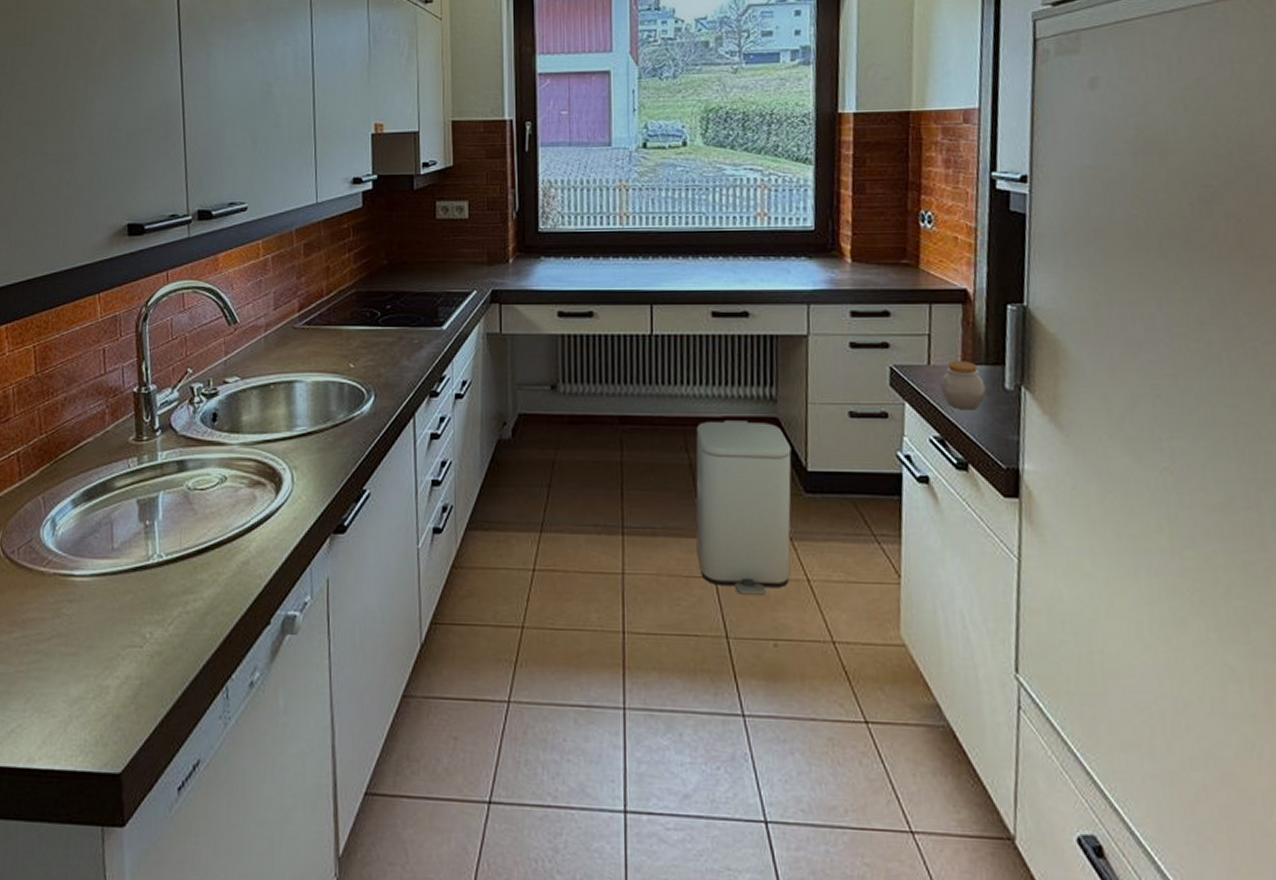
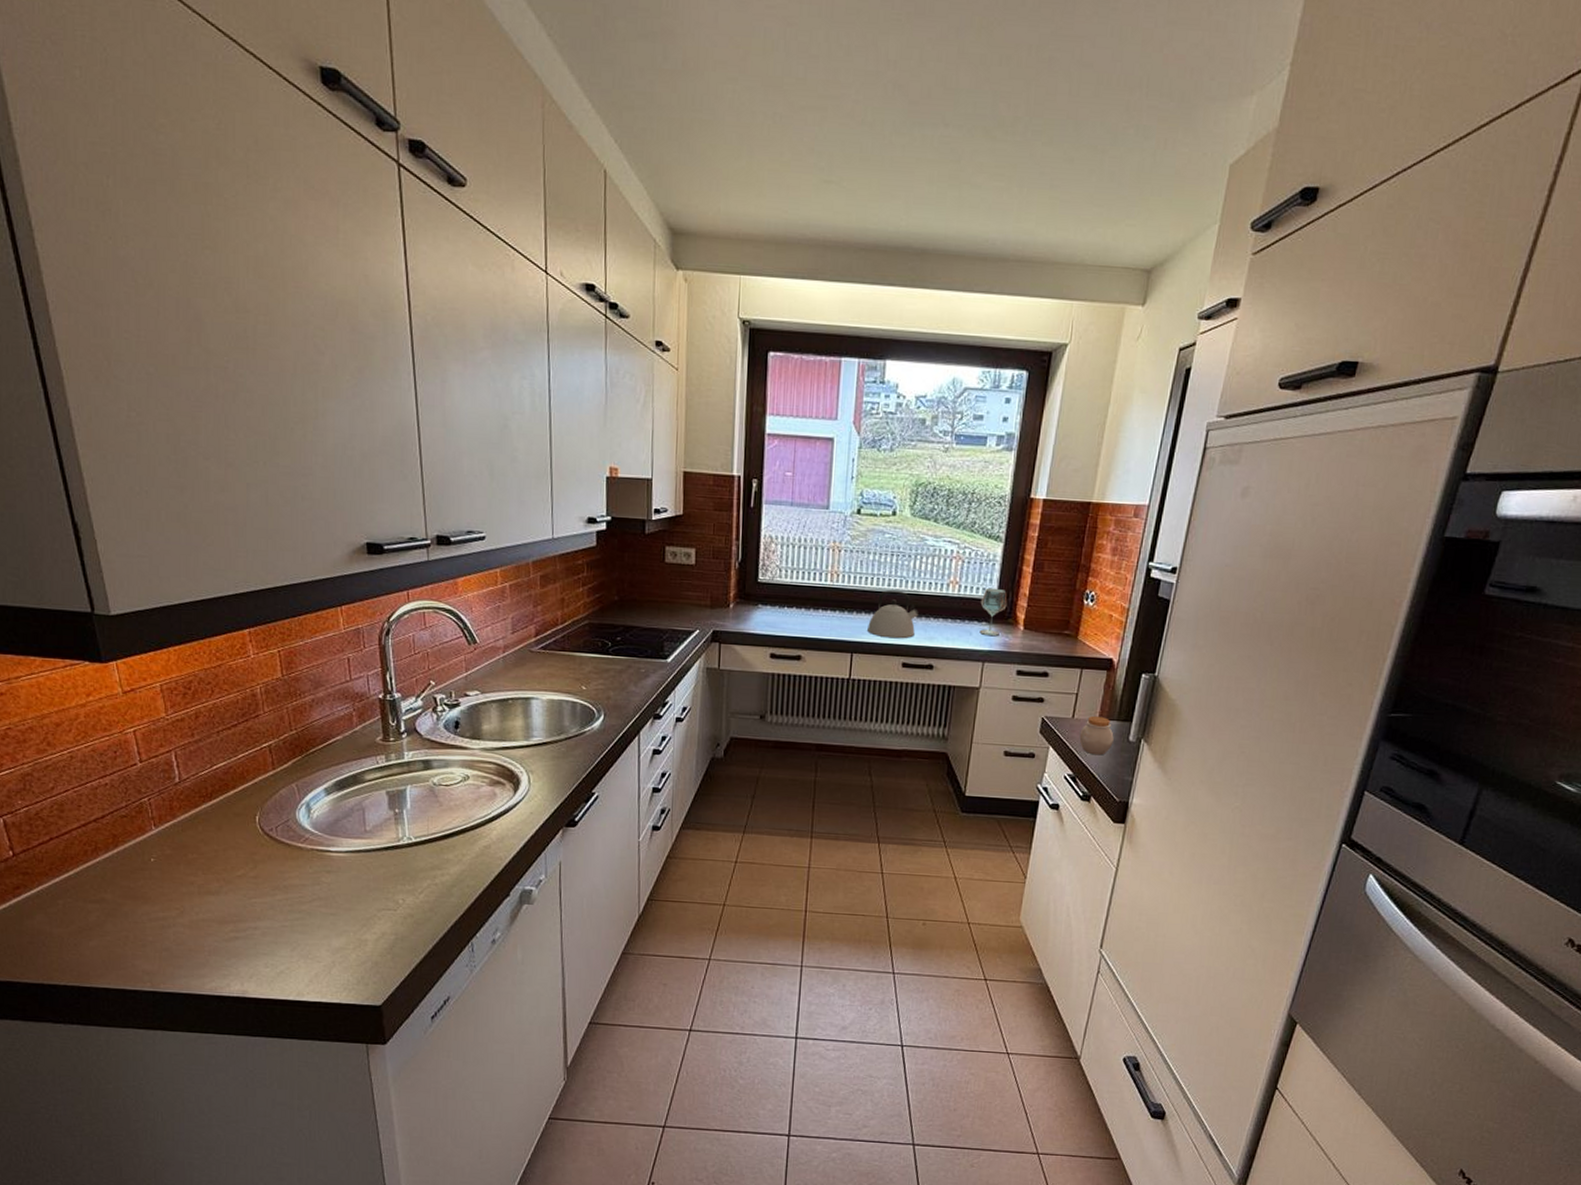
kettle: none [667,228,725,284] -> present [867,589,919,639]
pedal bin: present [695,421,792,595] -> none [870,752,955,888]
wine glass: none [795,217,828,273] -> present [979,587,1007,637]

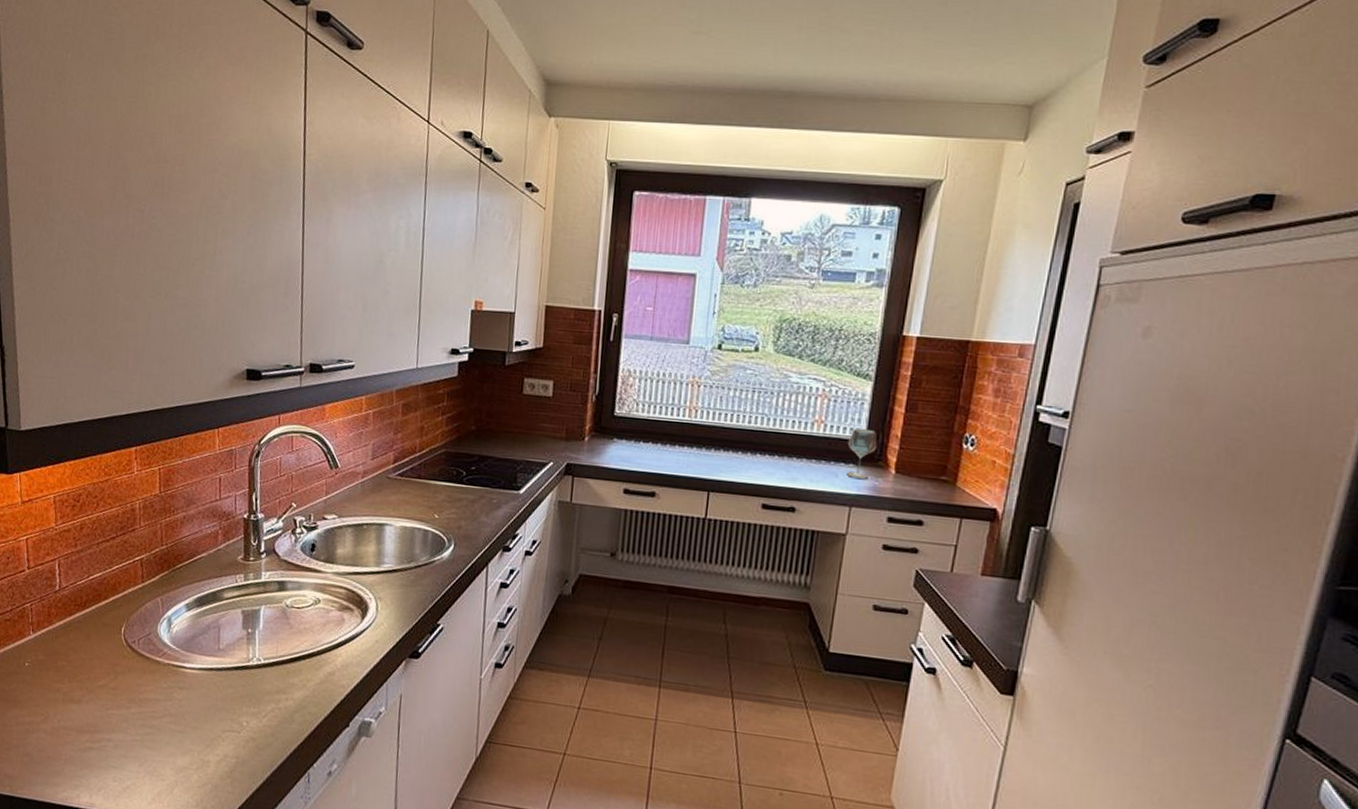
kettle: present [867,589,919,639] -> none [726,427,781,479]
jar: present [1079,715,1114,756] -> none [959,571,1000,616]

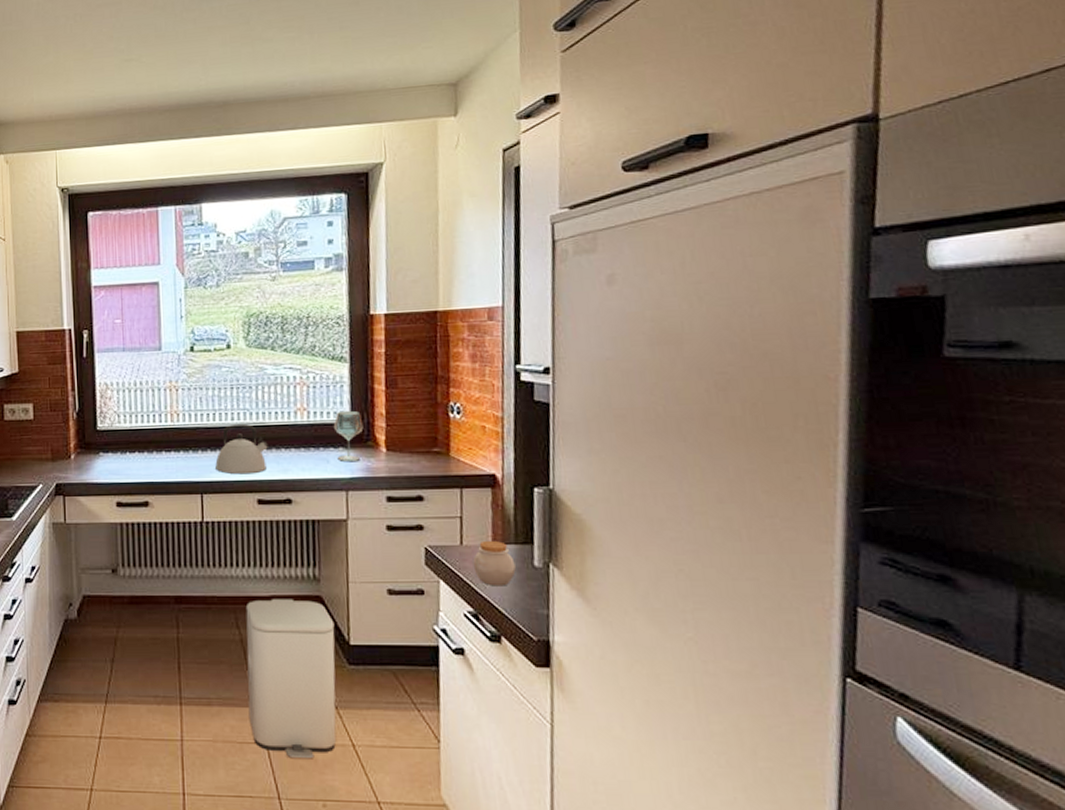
pedal bin: none [722,599,818,752] -> present [245,599,337,759]
kettle: none [726,427,781,479] -> present [215,423,268,475]
jar: none [959,571,1000,616] -> present [472,540,516,587]

